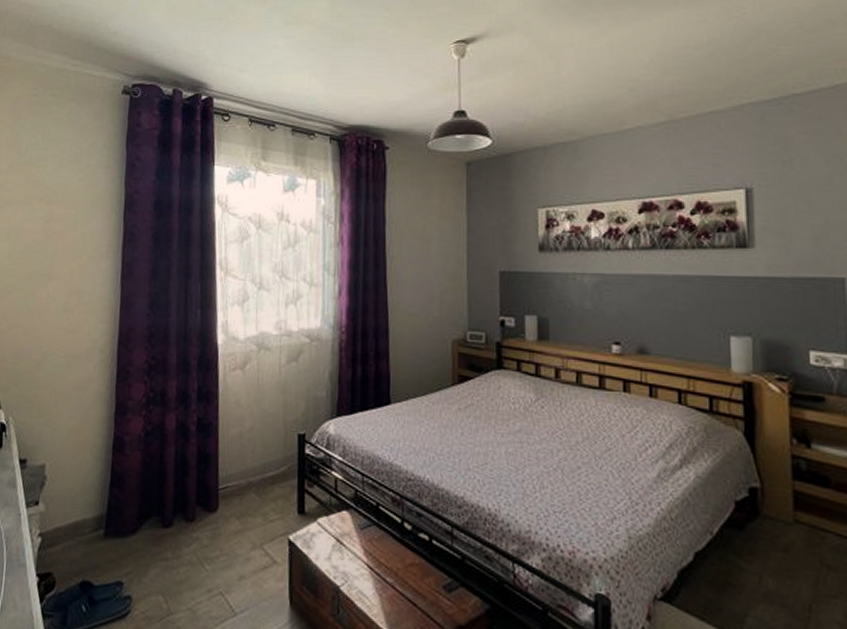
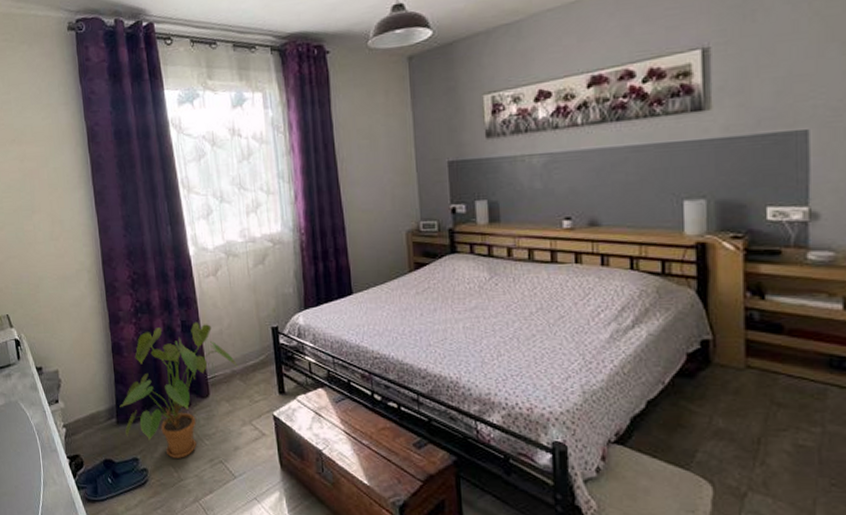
house plant: none [111,420,257,586] -> present [119,321,240,458]

